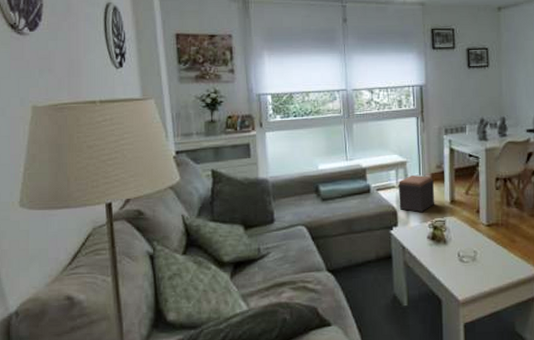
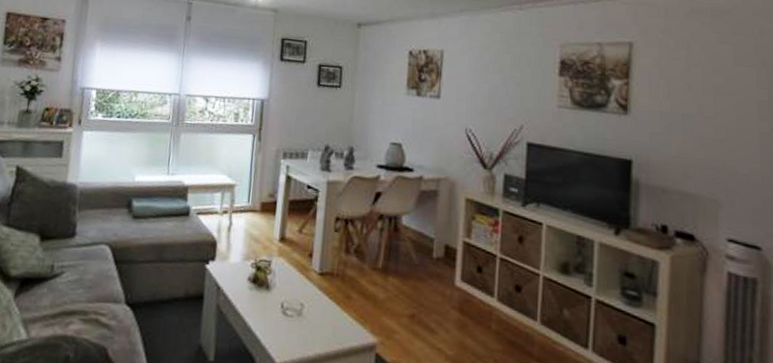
footstool: present [399,175,434,213] -> none [220,202,264,248]

